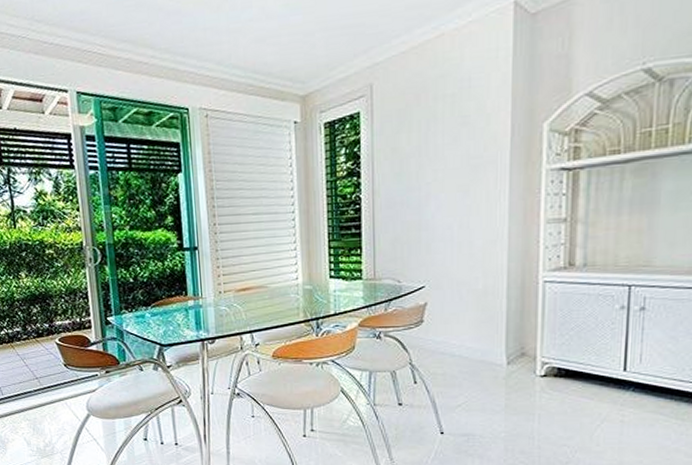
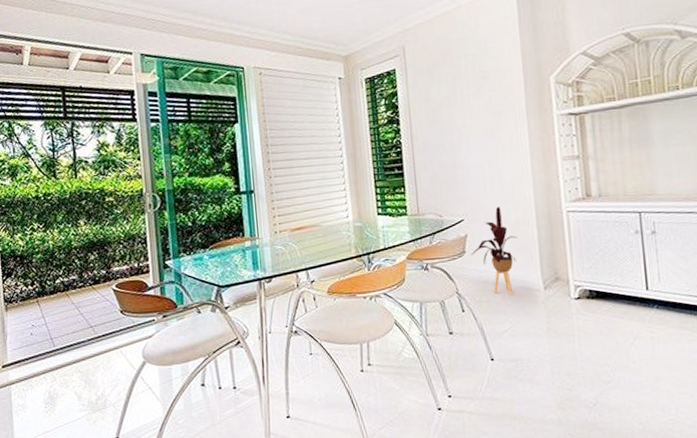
house plant: none [429,273,483,369] -> present [470,206,517,295]

